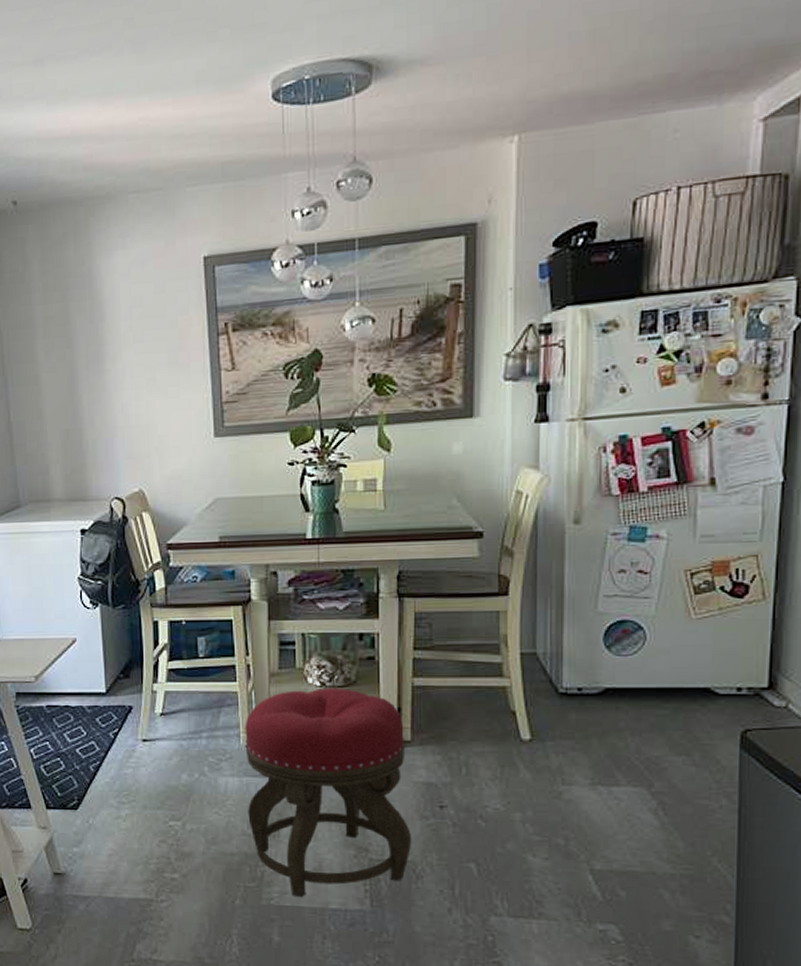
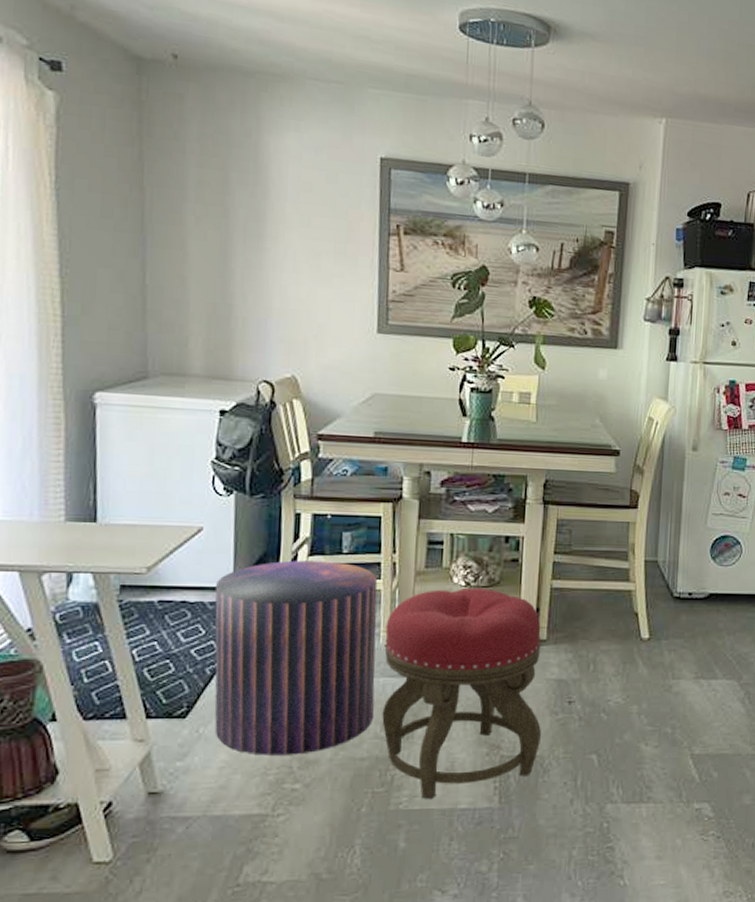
stool: none [90,665,240,847] -> present [214,560,378,756]

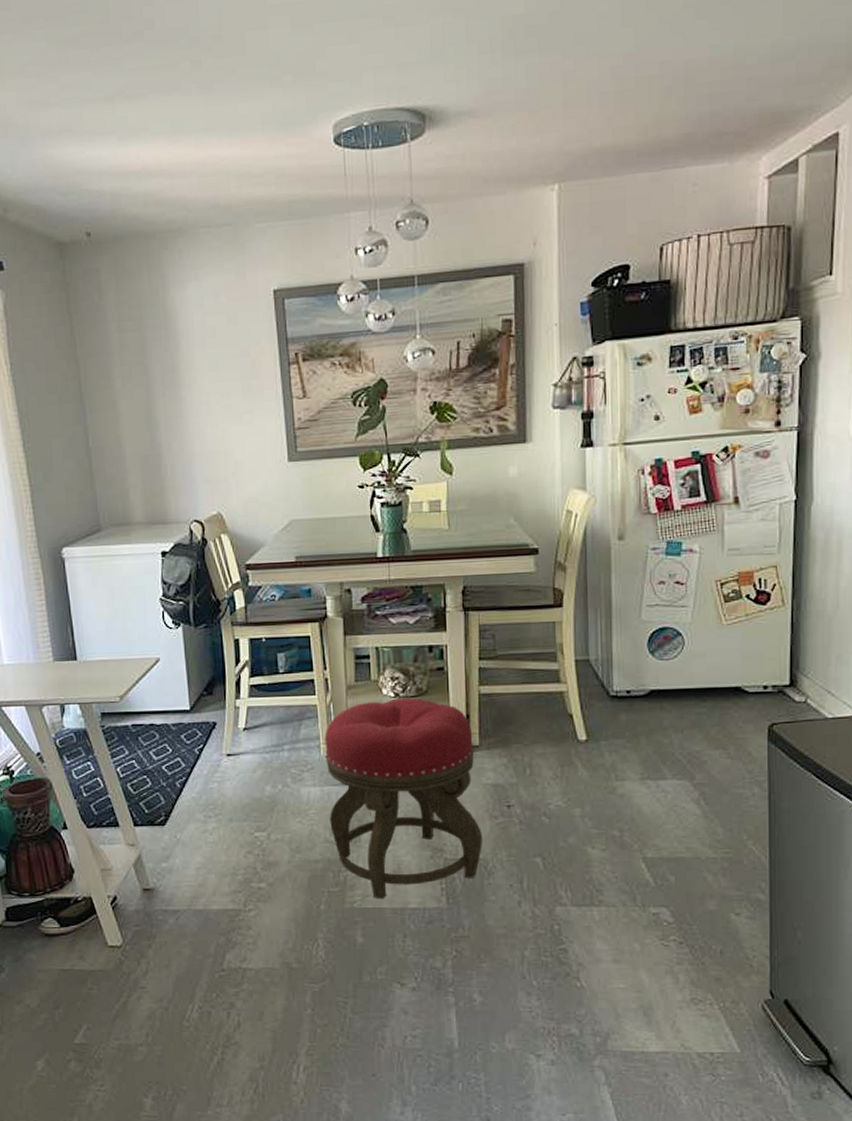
stool: present [214,560,378,756] -> none [175,681,322,858]

